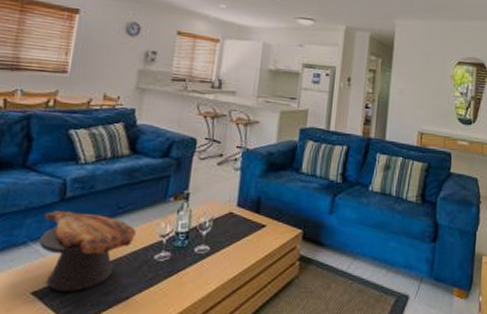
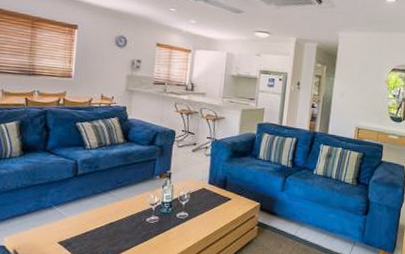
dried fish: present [38,210,137,292] -> none [60,183,133,243]

